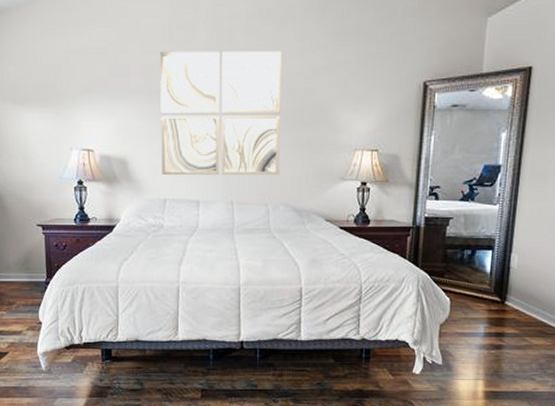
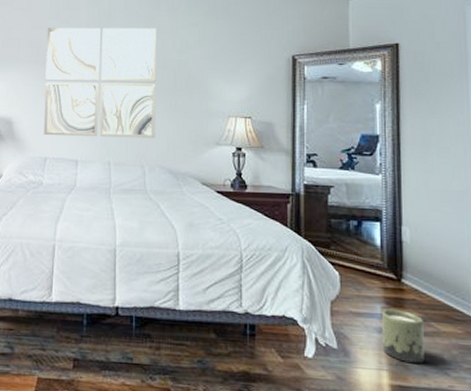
planter: none [481,328,519,373] -> present [381,308,425,364]

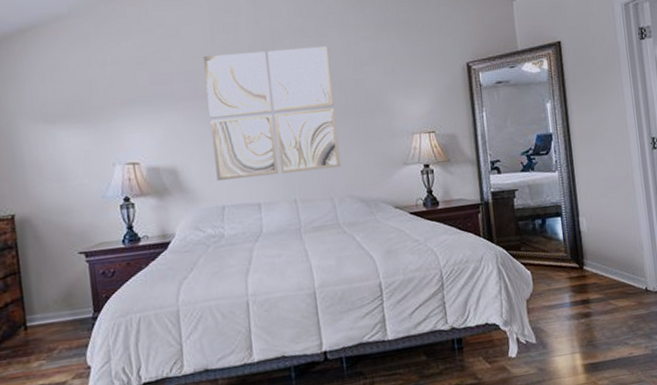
planter: present [381,308,425,364] -> none [569,295,608,342]

